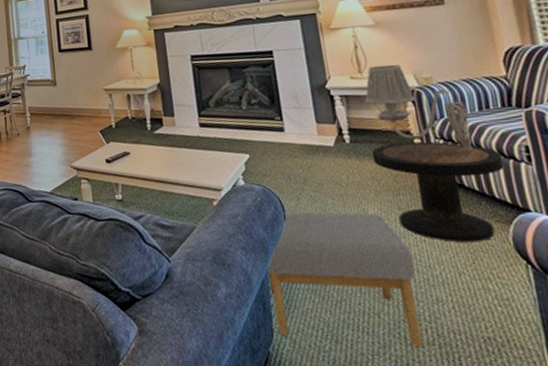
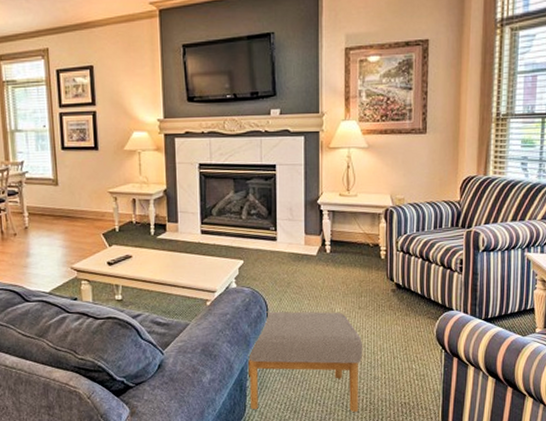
wall sconce: present [365,64,472,150] -> none [349,185,425,261]
side table: present [371,141,504,243] -> none [346,253,443,334]

